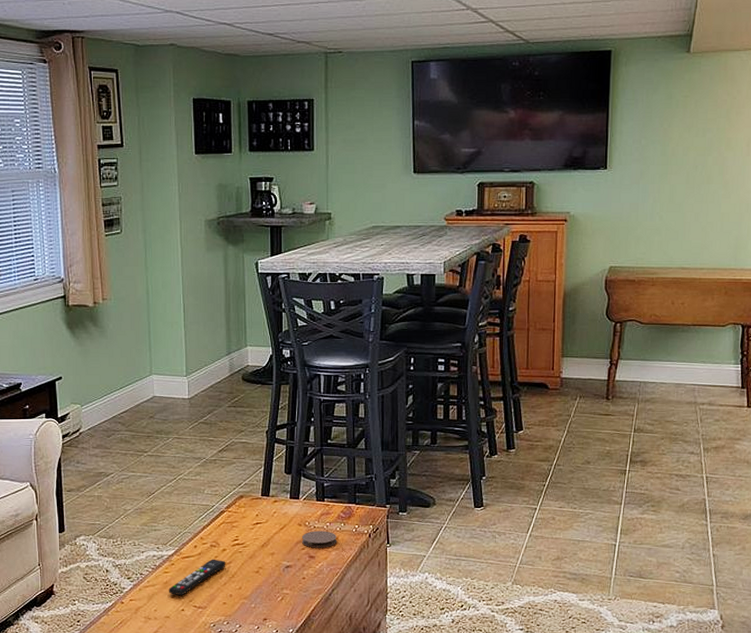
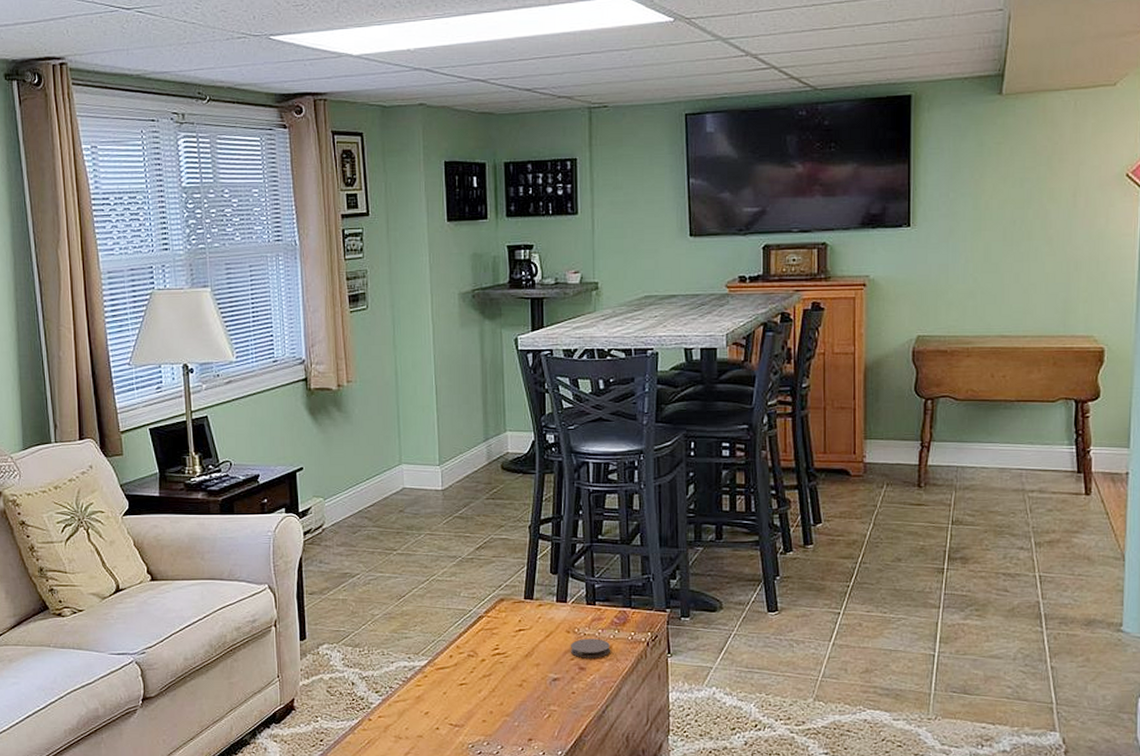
remote control: present [168,559,226,596] -> none [421,670,486,712]

